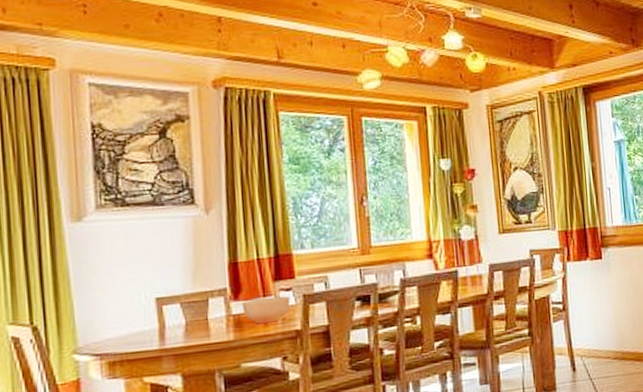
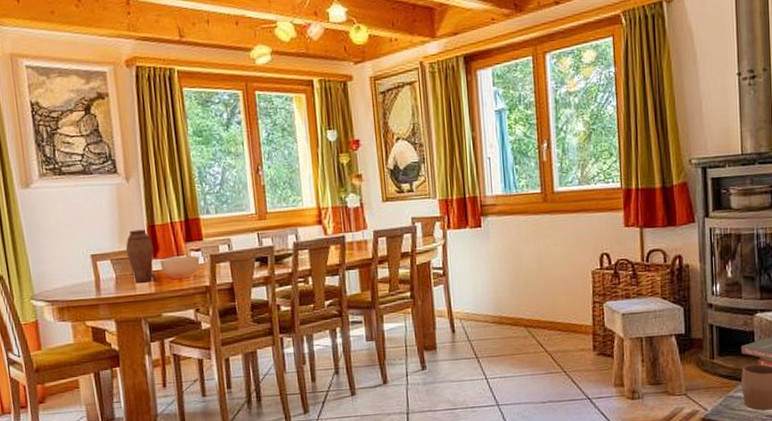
vase: none [200,267,237,330] -> present [125,229,157,283]

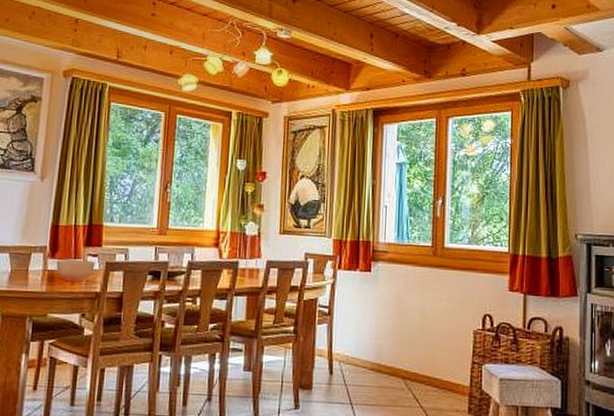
vase: present [125,229,157,283] -> none [26,227,53,281]

